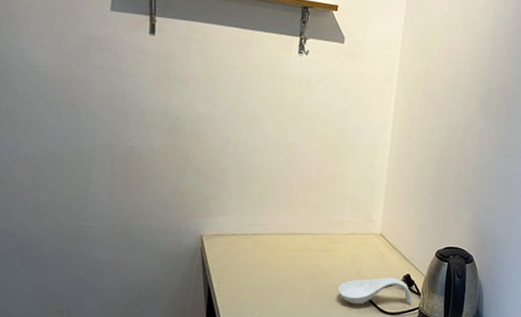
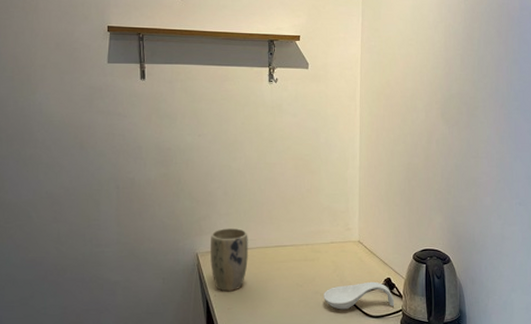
plant pot: none [216,210,261,280] -> present [210,227,248,292]

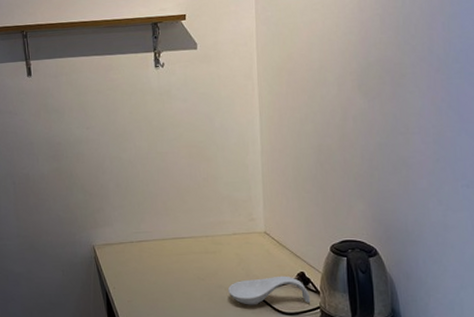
plant pot: present [210,227,248,292] -> none [106,219,145,284]

